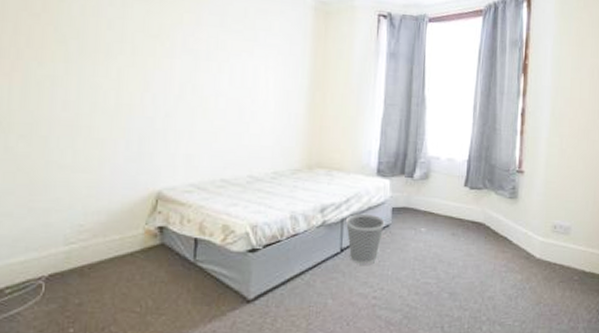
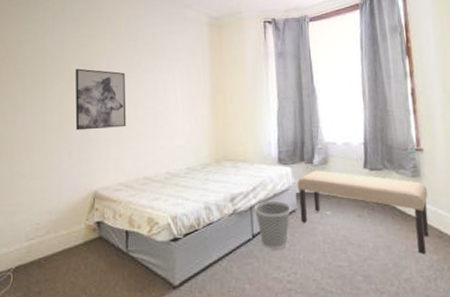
wall art: none [136,40,206,119] -> present [75,68,126,130]
bench: none [393,185,522,274] -> present [297,170,429,254]

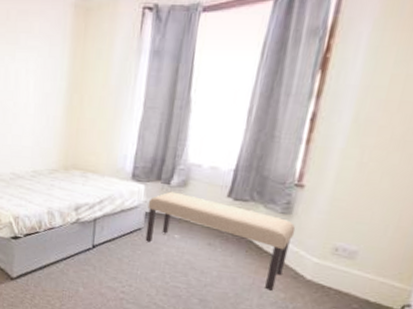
wastebasket: present [254,200,291,250] -> none [98,215,137,263]

